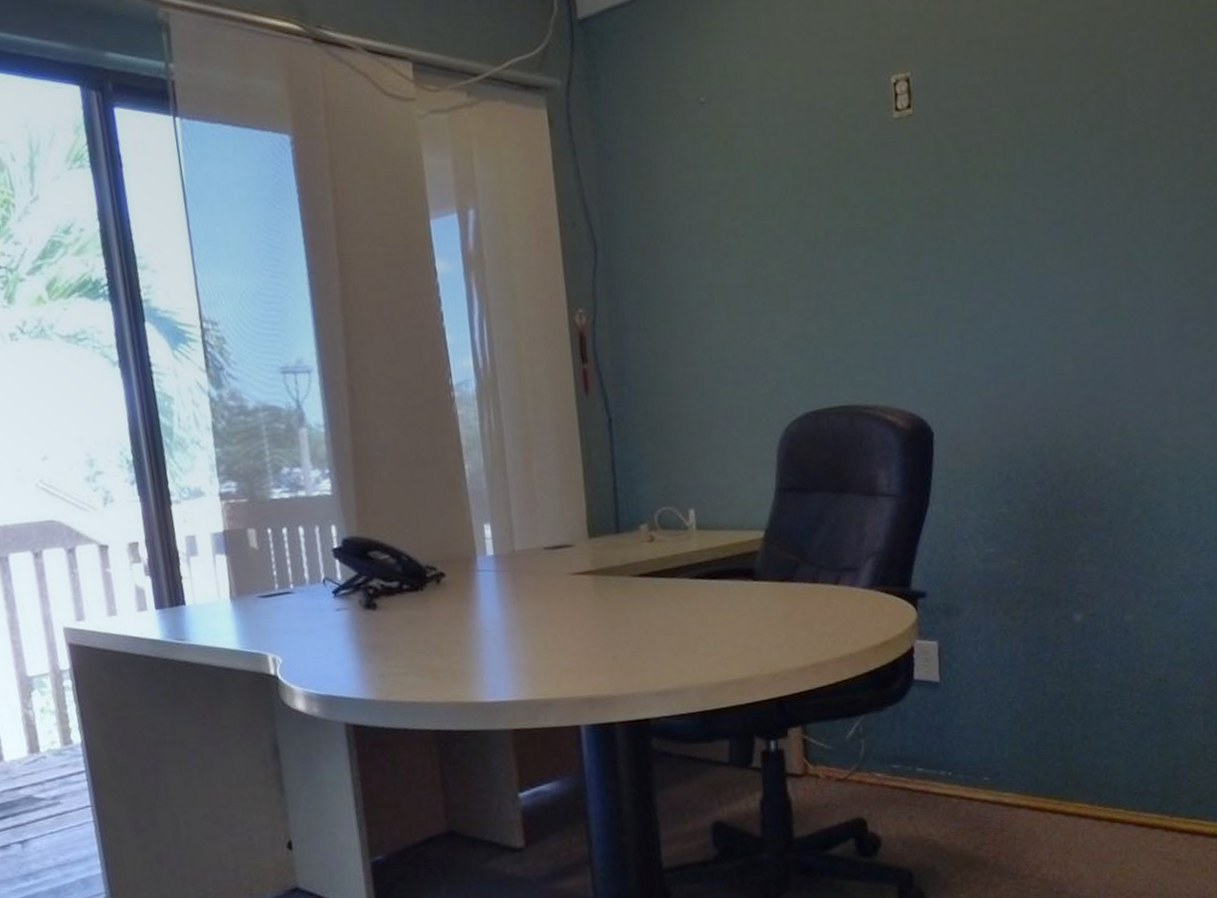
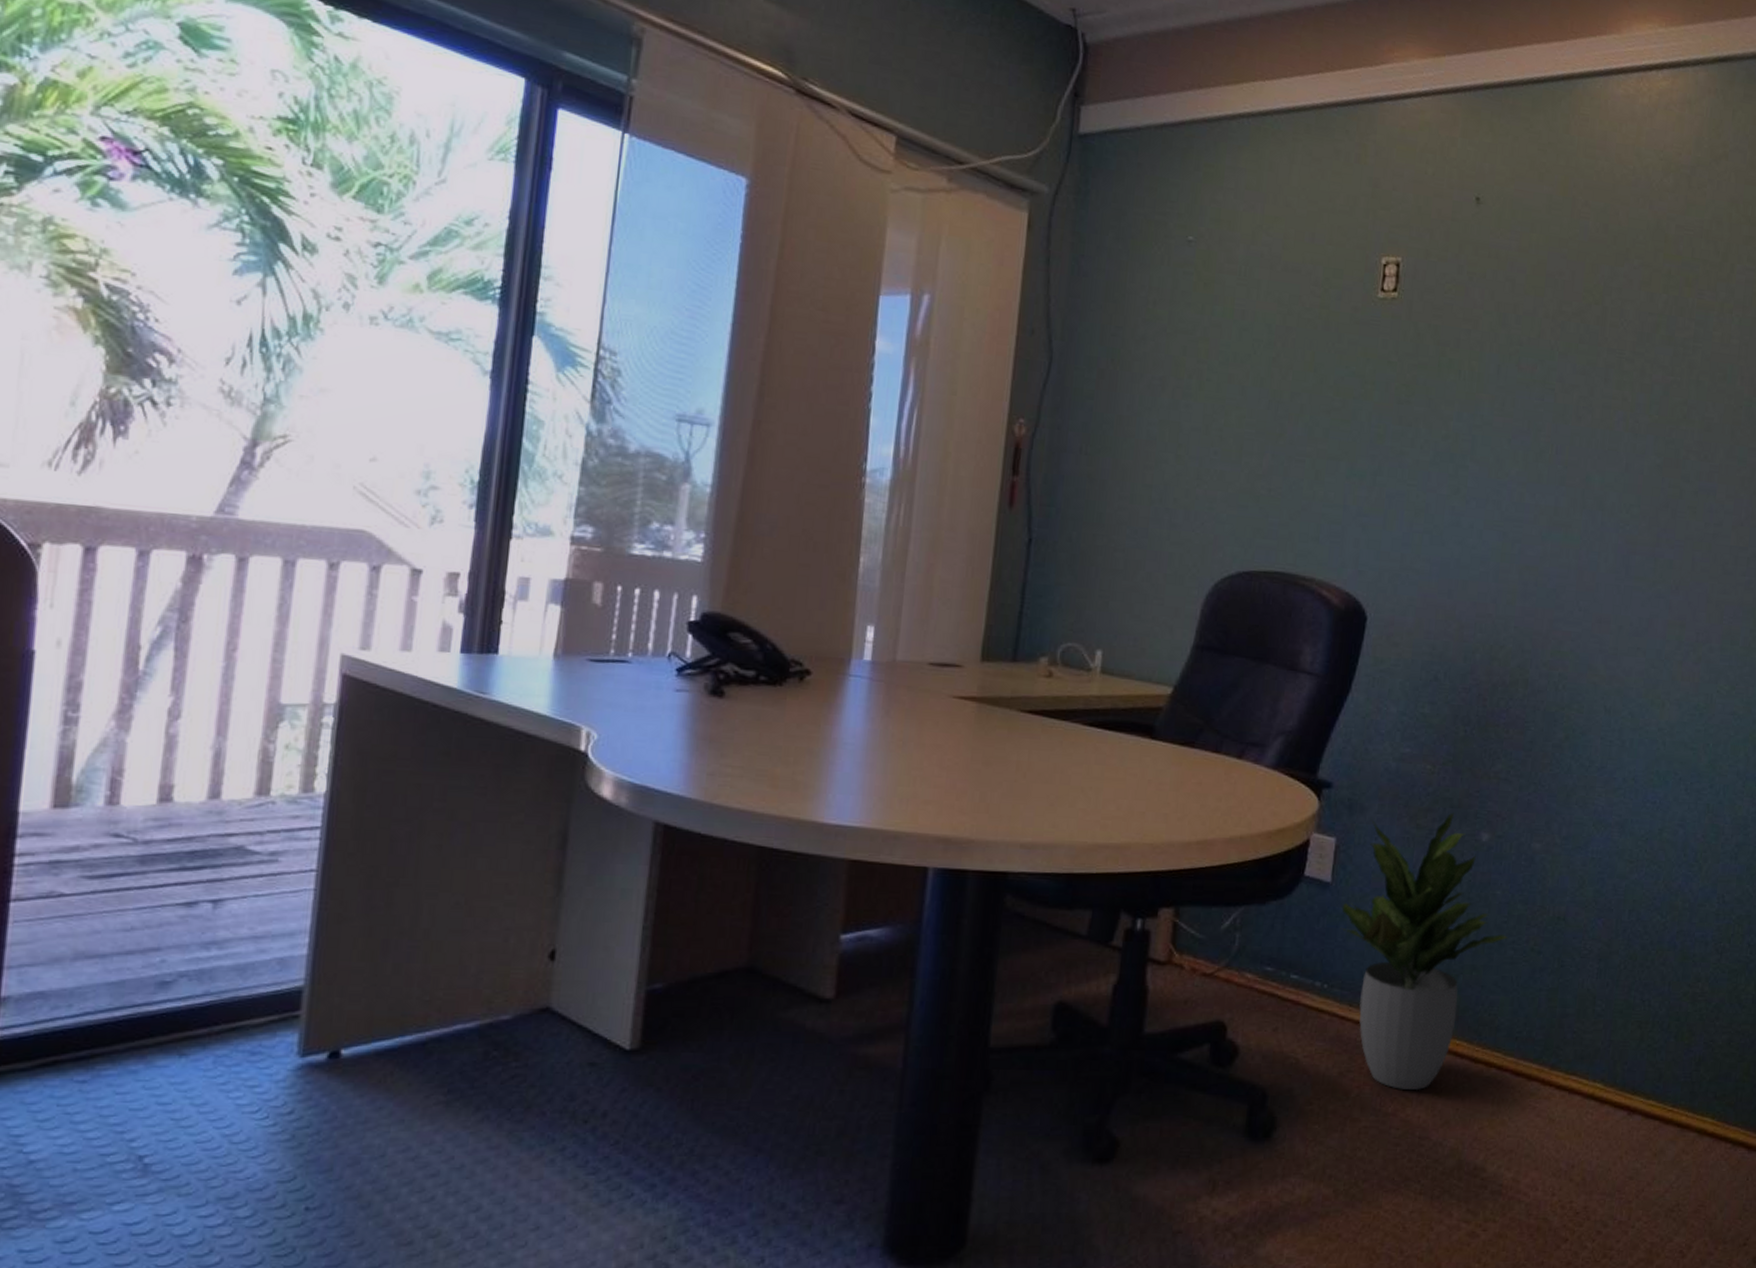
potted plant: none [953,600,1115,854] -> present [1340,812,1509,1091]

